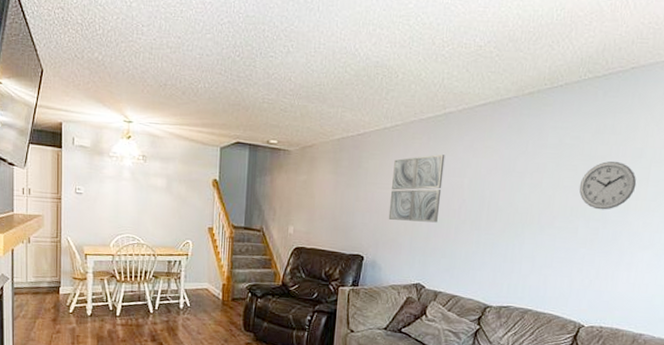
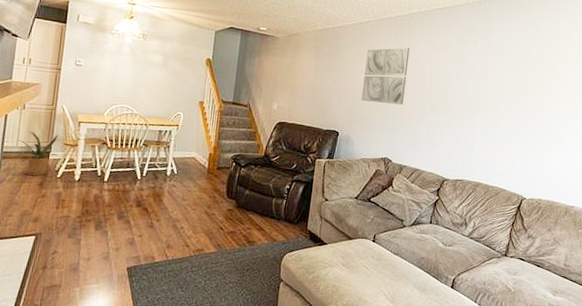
house plant: none [27,265,69,312] -> present [18,131,61,176]
wall clock: present [579,161,637,210] -> none [518,60,564,100]

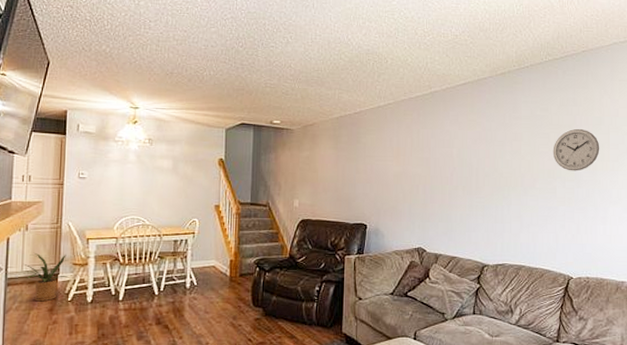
wall art: present [361,47,410,105] -> none [387,128,434,190]
wall clock: none [518,60,564,100] -> present [553,128,600,171]

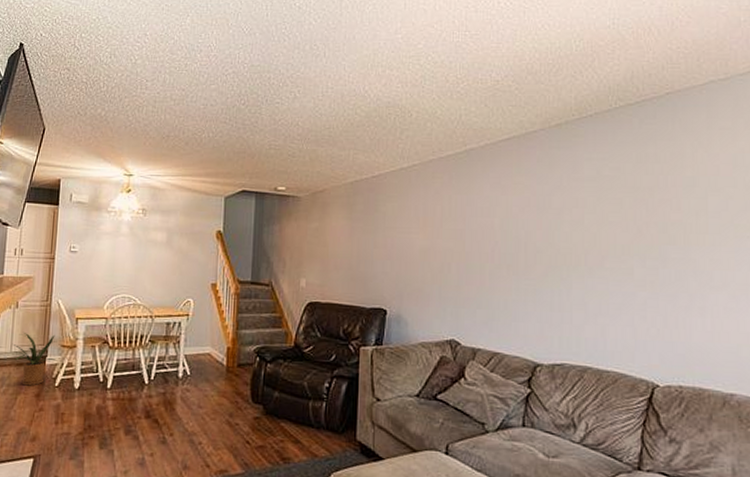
wall clock: present [553,128,600,171] -> none [627,191,694,247]

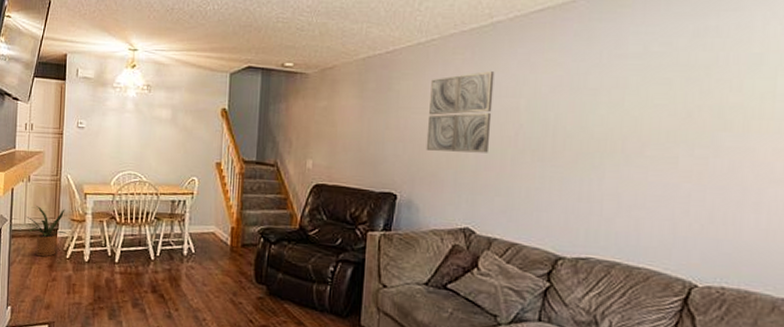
wall art: none [412,194,470,269] -> present [426,71,495,153]

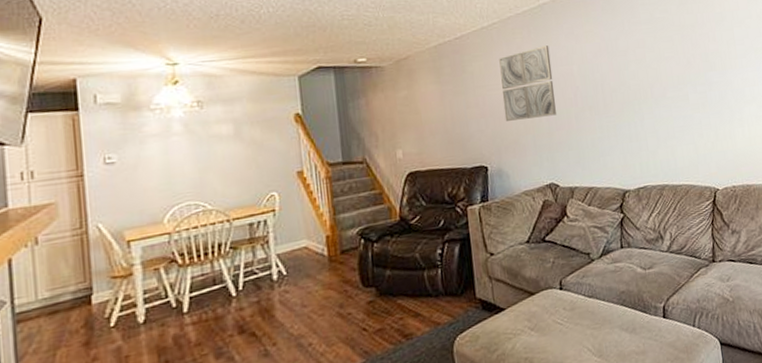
house plant: present [25,206,67,257] -> none [36,266,106,337]

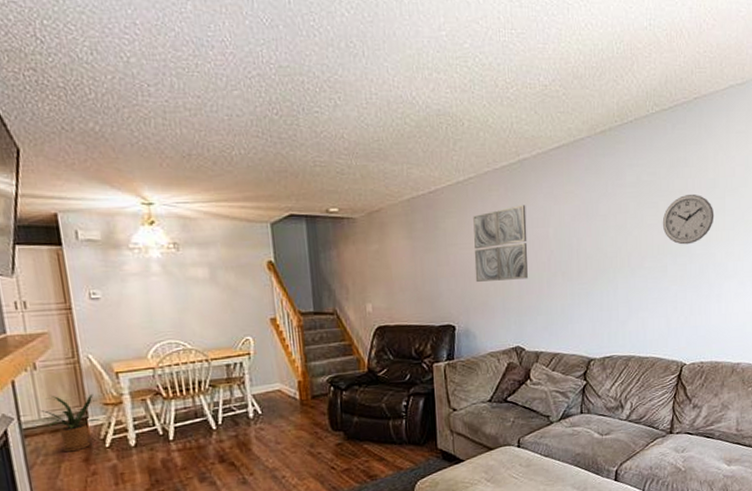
house plant: none [36,266,106,337] -> present [38,393,100,452]
wall clock: none [678,27,726,74] -> present [662,193,714,245]

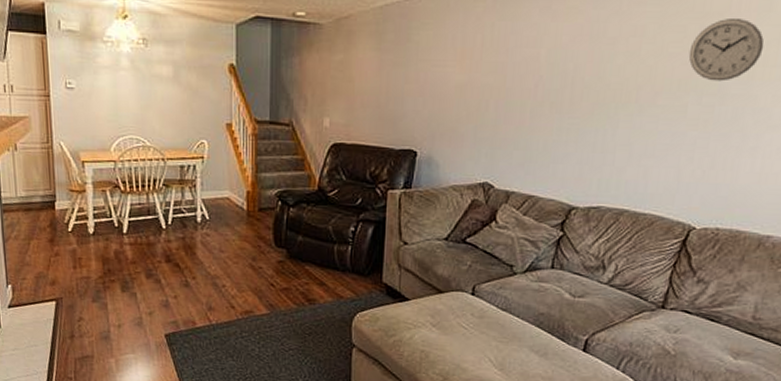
house plant: present [38,393,100,452] -> none [16,177,66,231]
wall art: present [473,205,528,282] -> none [446,20,516,106]

